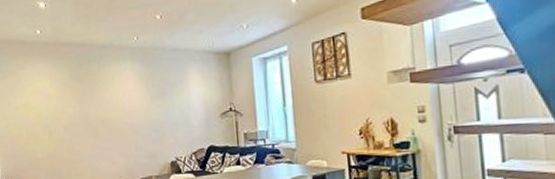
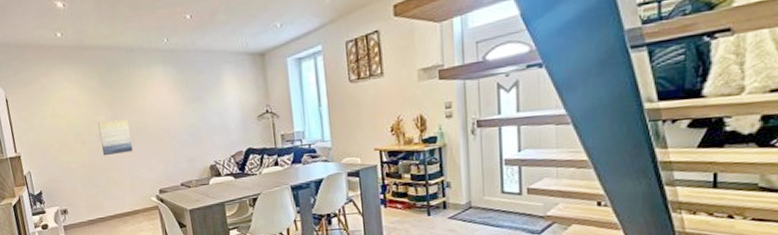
wall art: none [66,112,97,147] -> present [98,119,133,155]

